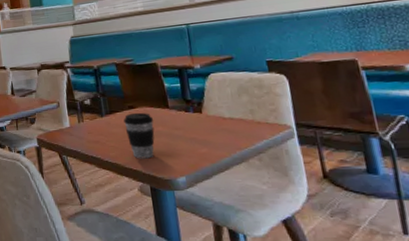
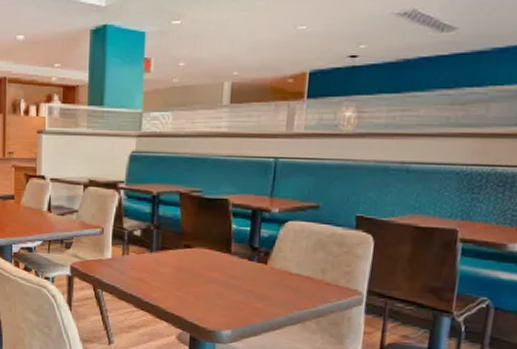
coffee cup: present [123,112,155,159] -> none [175,252,211,306]

